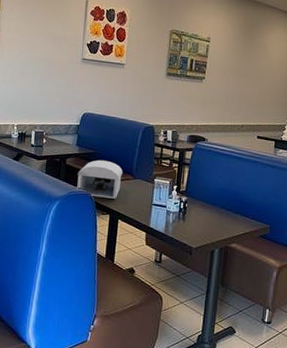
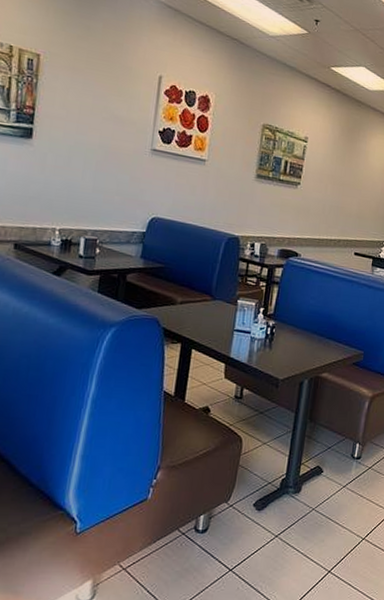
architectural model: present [77,160,123,199] -> none [139,276,199,324]

